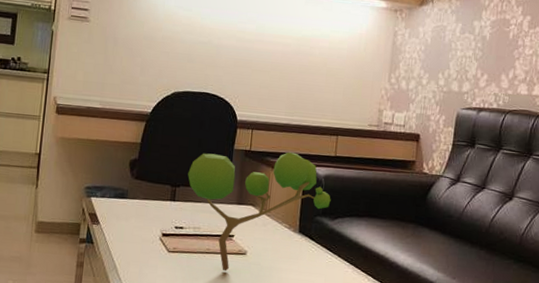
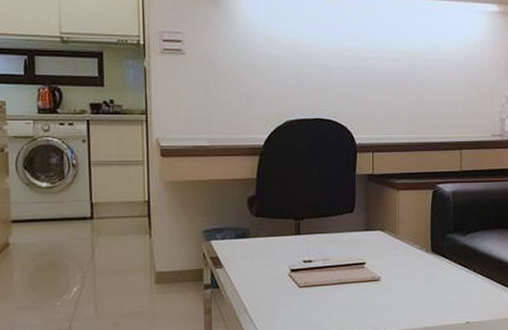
tree: present [188,152,331,272] -> none [310,171,461,300]

